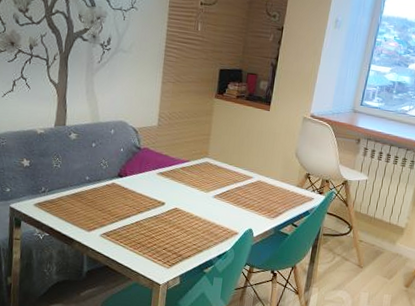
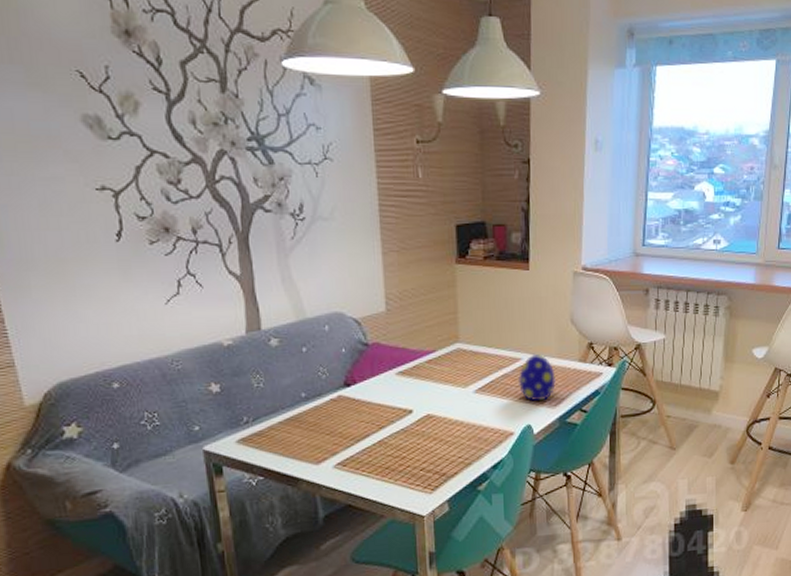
decorative egg: none [247,175,277,213] -> present [517,353,556,402]

